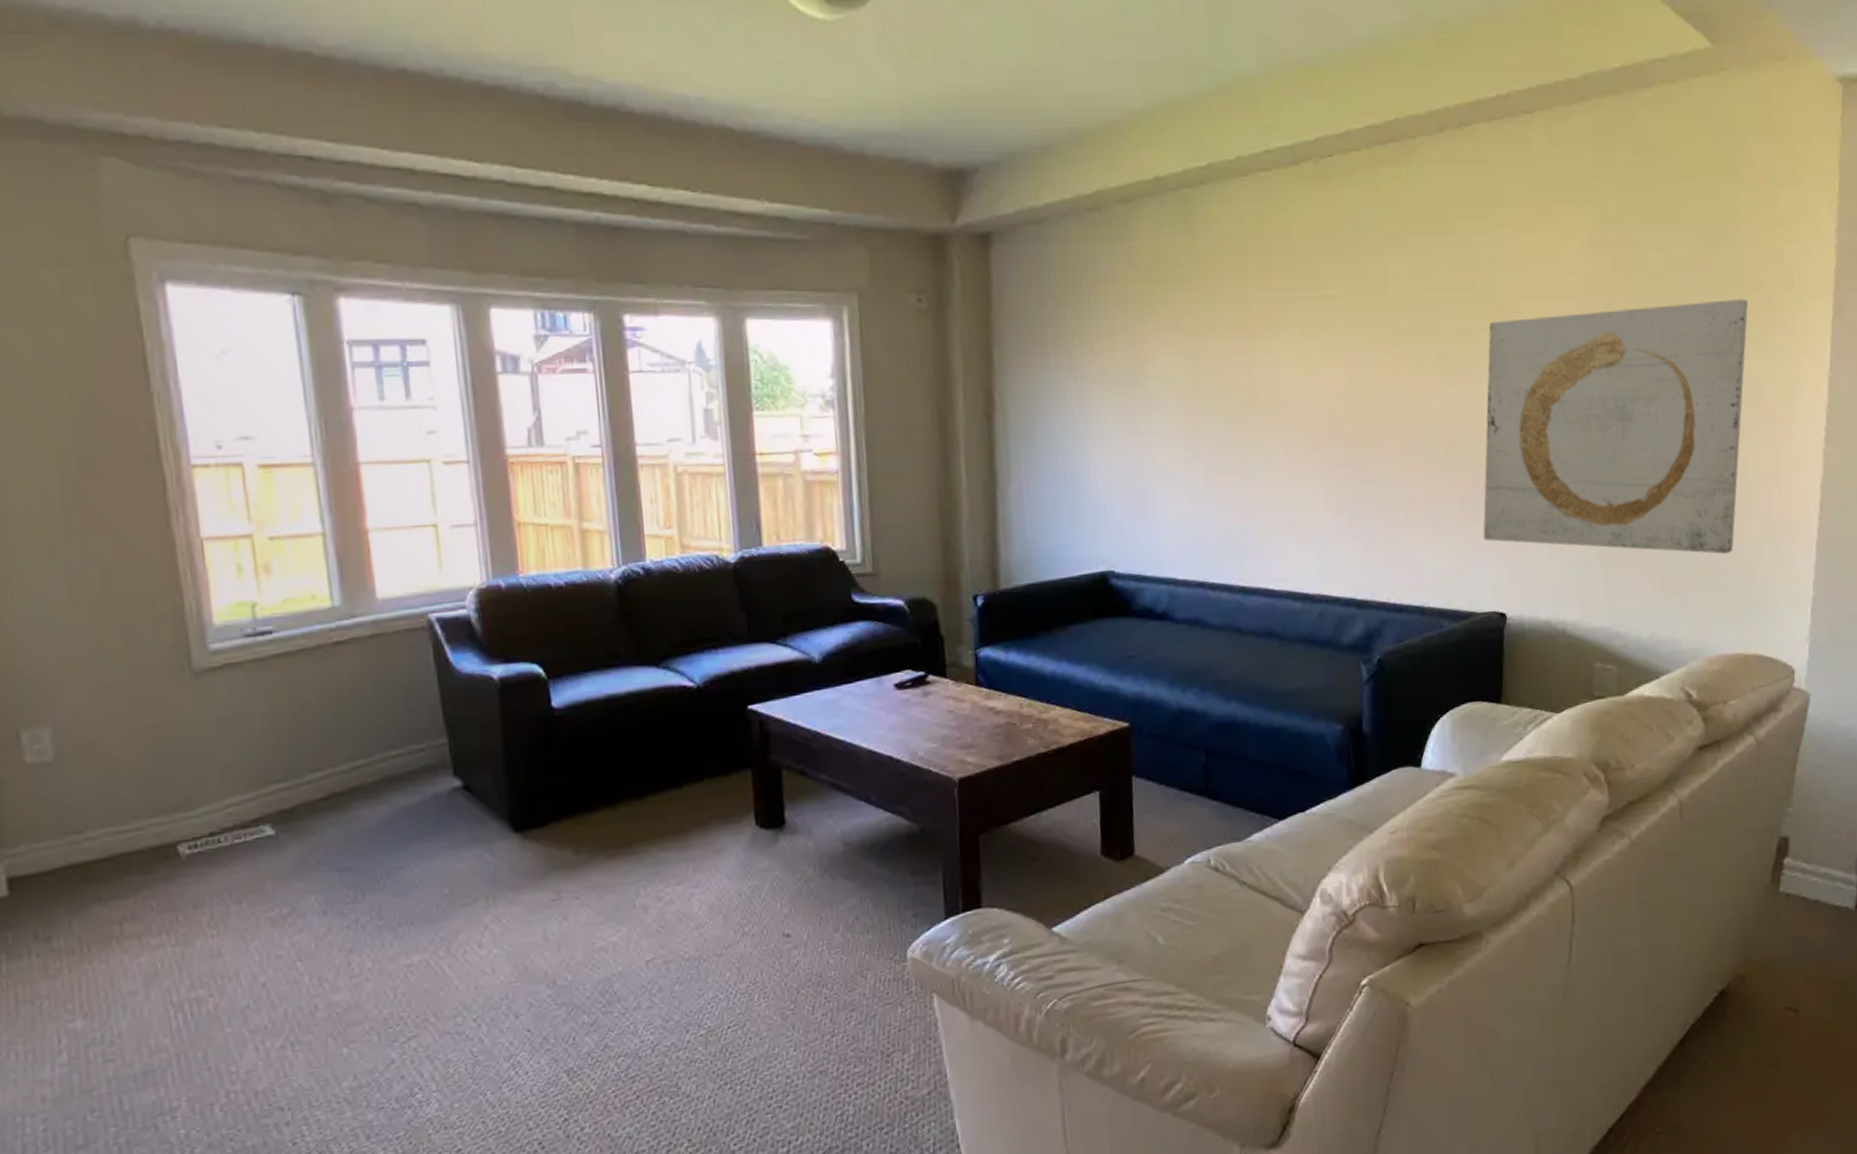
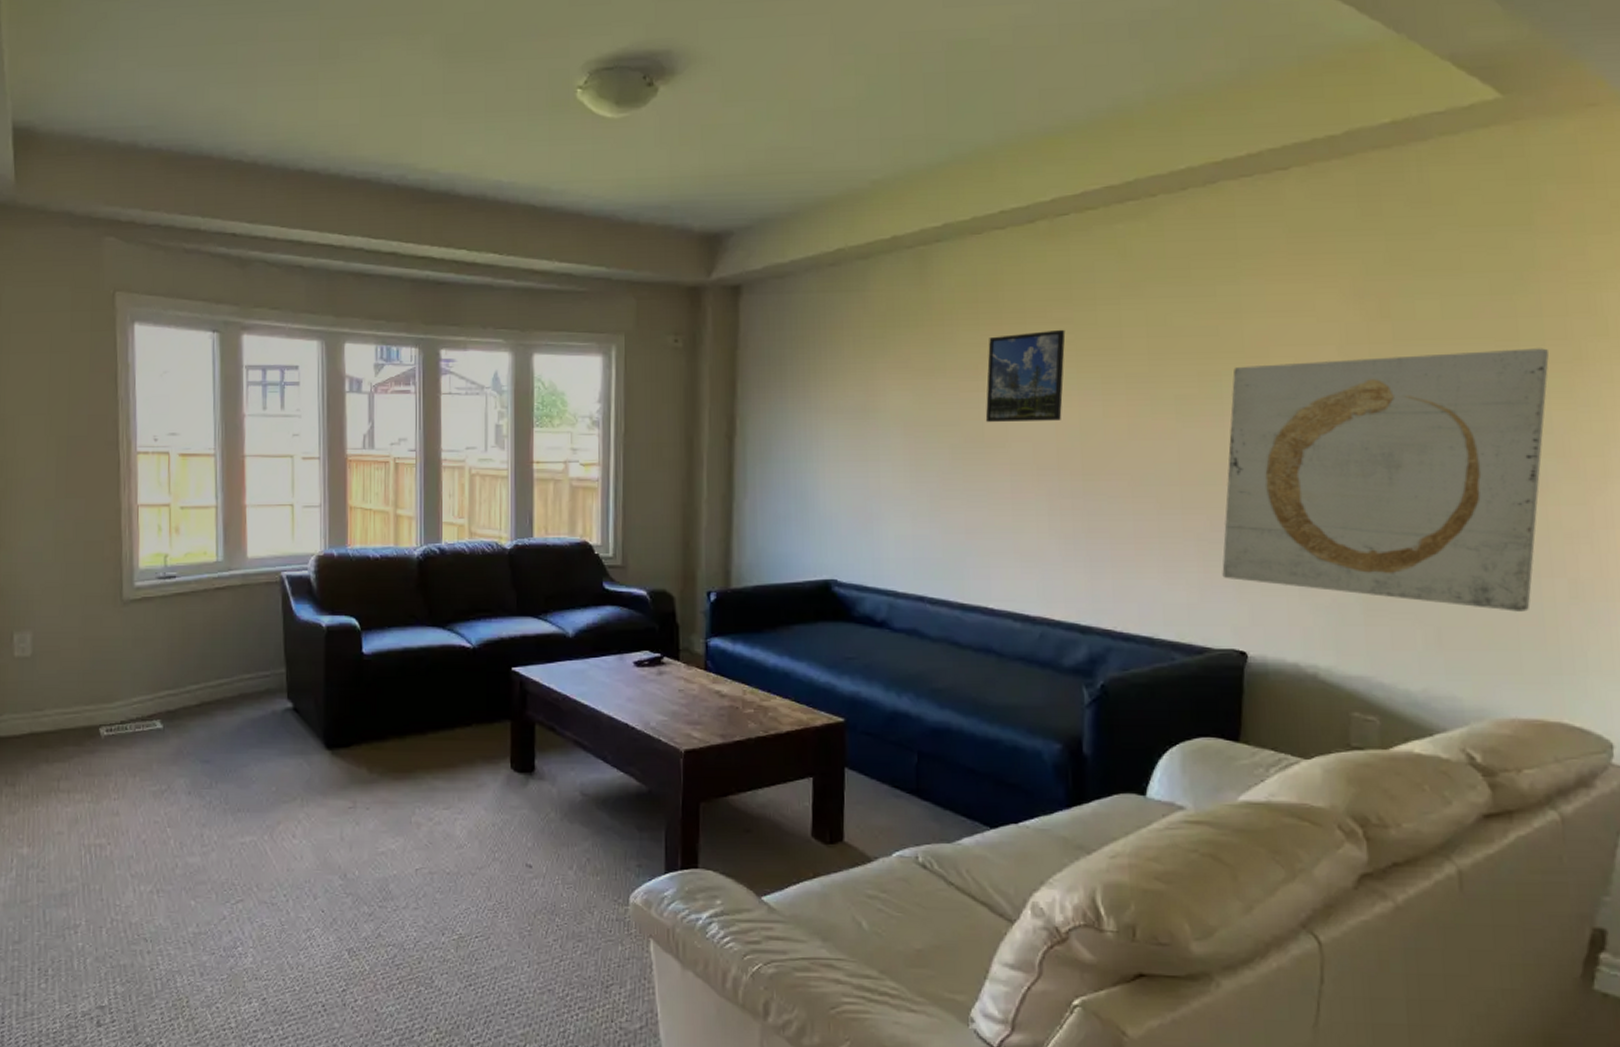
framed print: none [1258,283,1334,387] -> present [985,329,1066,422]

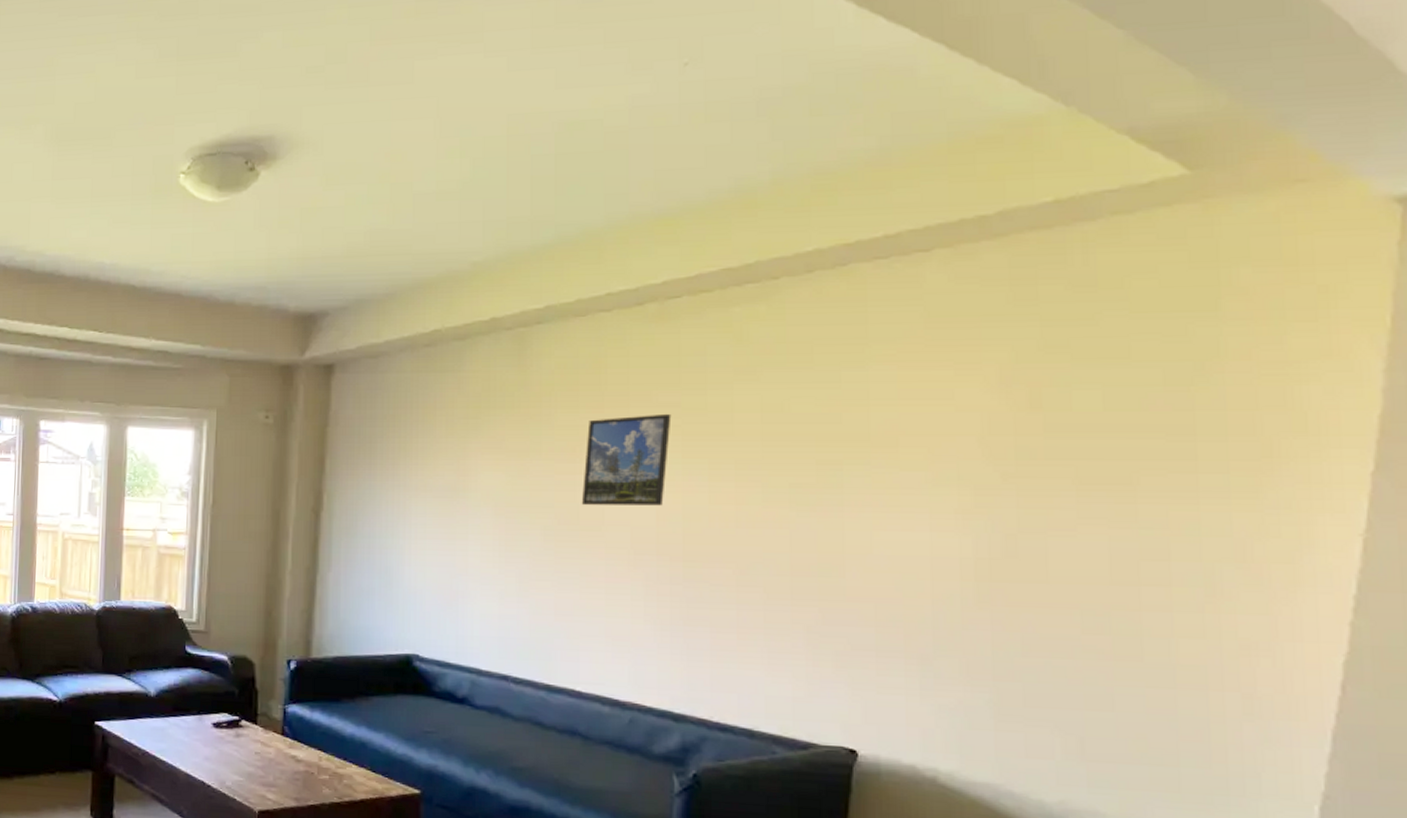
wall art: present [1222,348,1549,612] -> none [833,444,1231,726]

